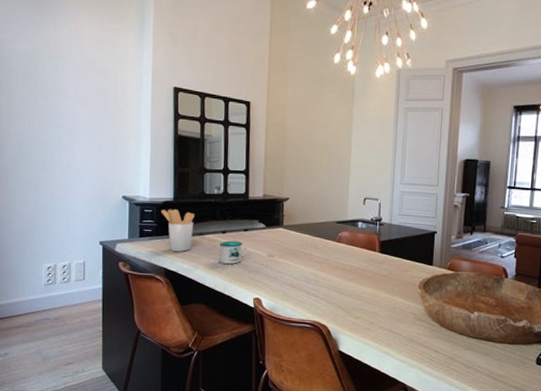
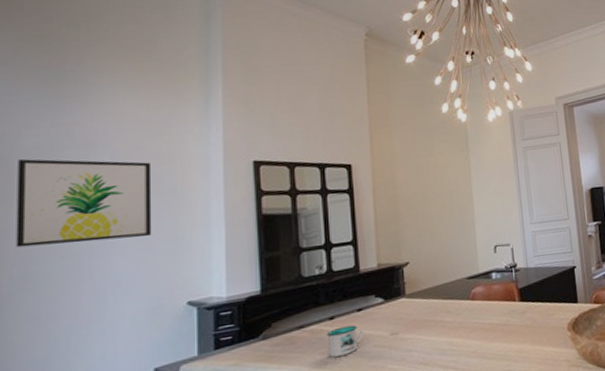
wall art: none [14,62,101,139] -> present [16,159,152,248]
utensil holder: present [161,209,194,252] -> none [244,303,291,358]

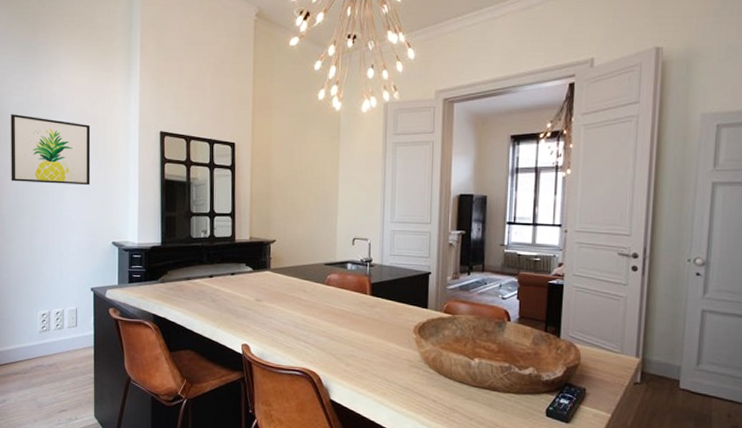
mug: present [327,325,364,358] -> none [207,285,234,310]

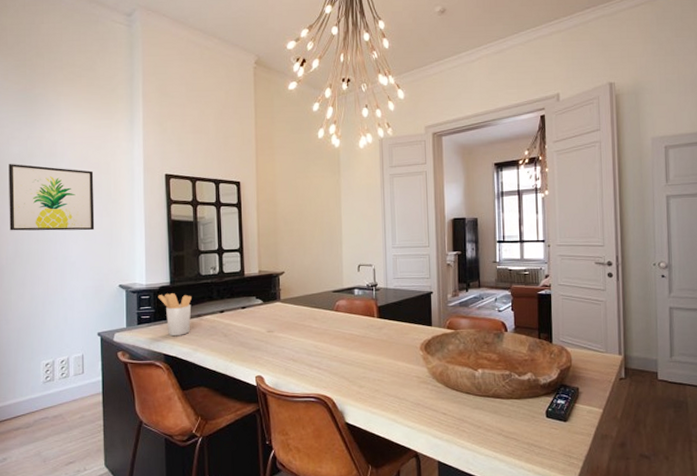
utensil holder: none [149,254,182,297] -> present [158,293,192,336]

